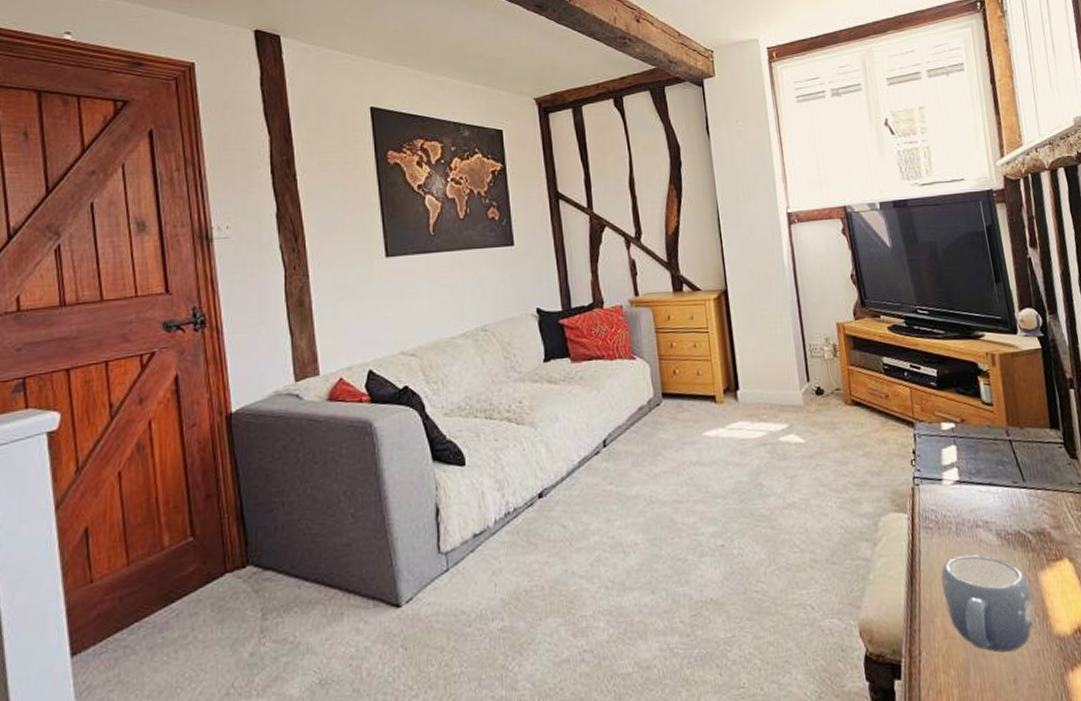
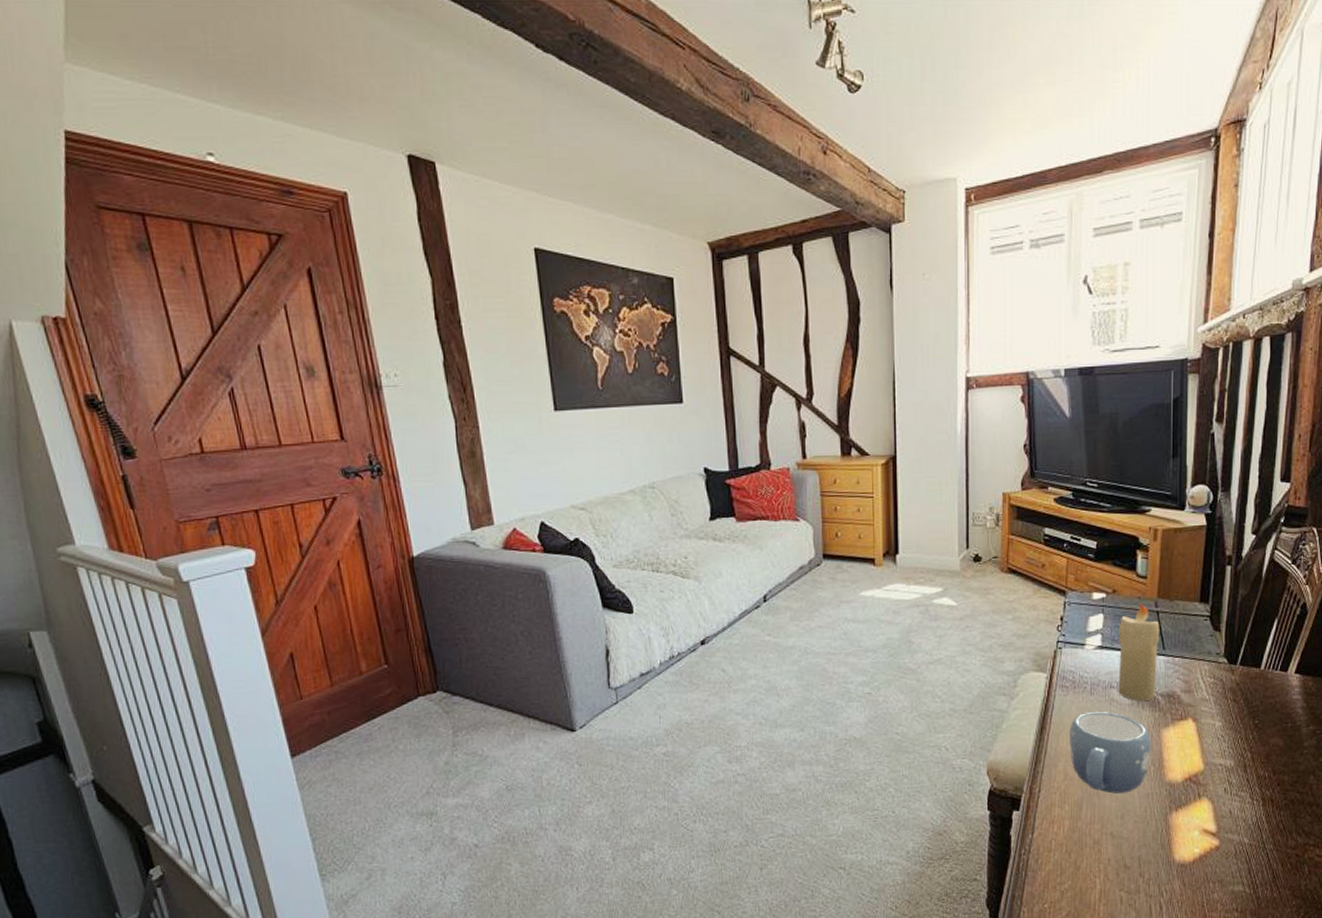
candle: none [973,431,1025,542] -> present [1118,602,1160,702]

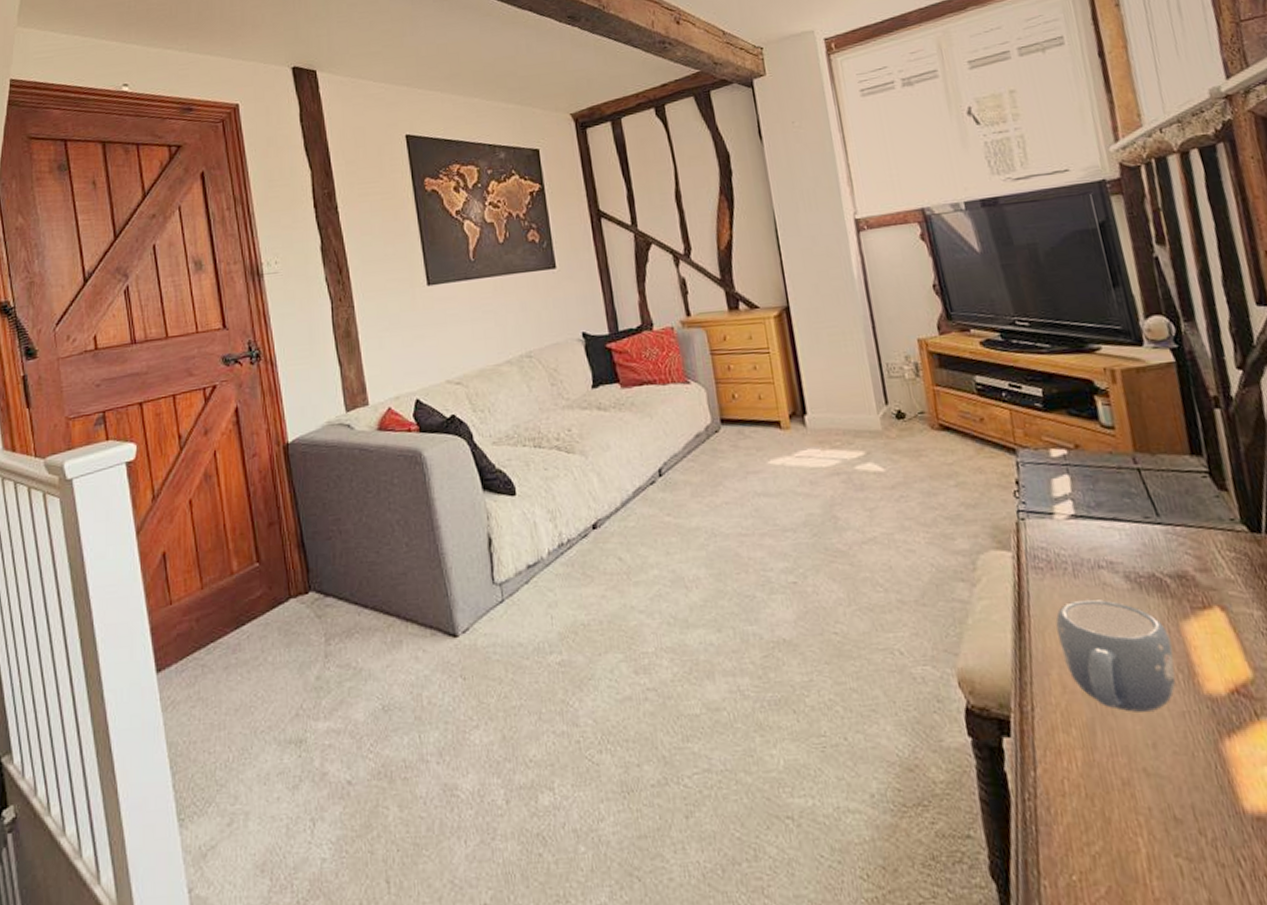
candle: present [1118,602,1160,702] -> none [1092,458,1161,586]

